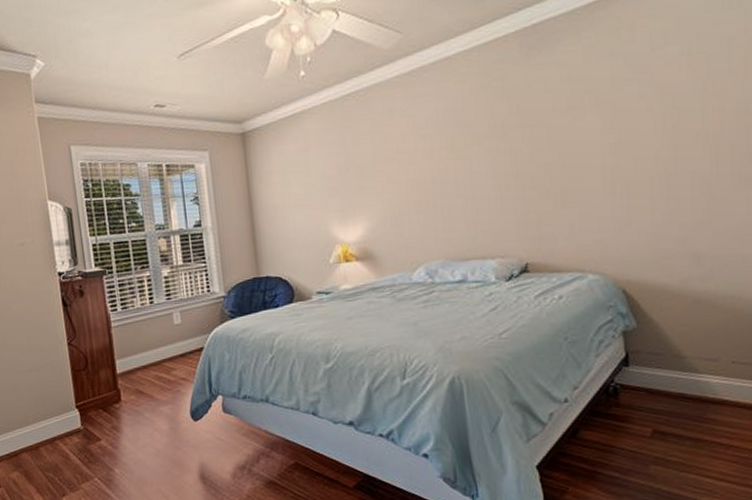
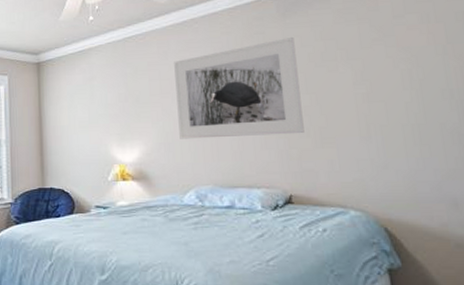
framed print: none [400,81,544,211] -> present [174,36,305,139]

